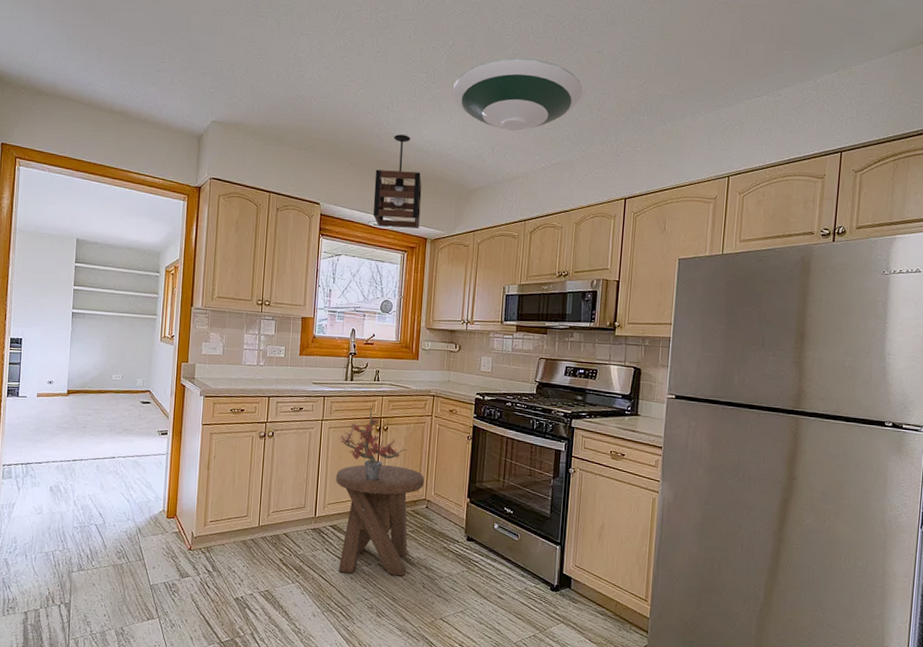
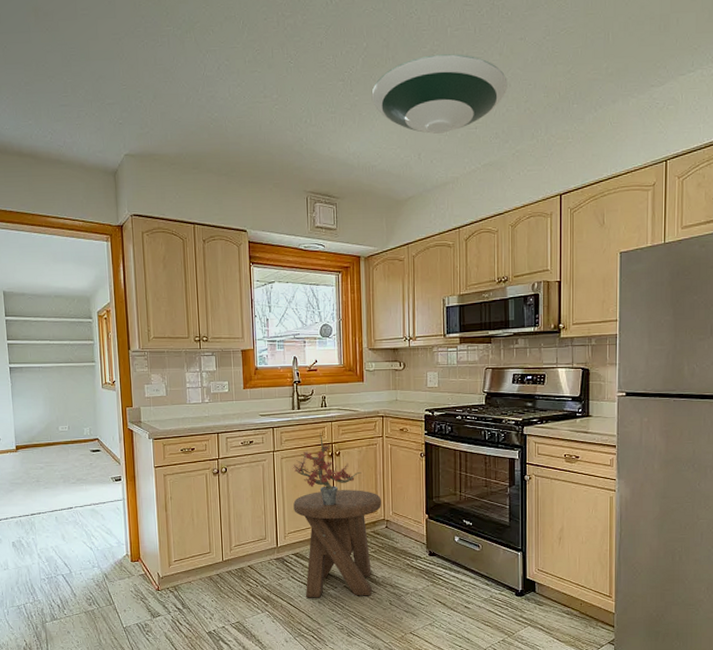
pendant light: present [372,134,422,229] -> none [300,149,351,248]

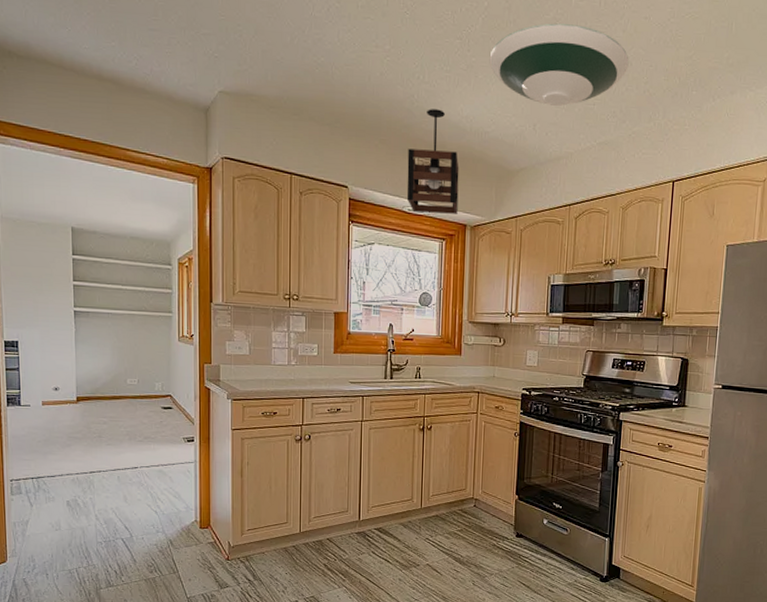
potted plant: present [292,433,362,506] -> none [380,405,453,481]
music stool: present [293,490,382,598] -> none [379,465,472,576]
pendant light: none [300,149,351,248] -> present [406,109,459,214]

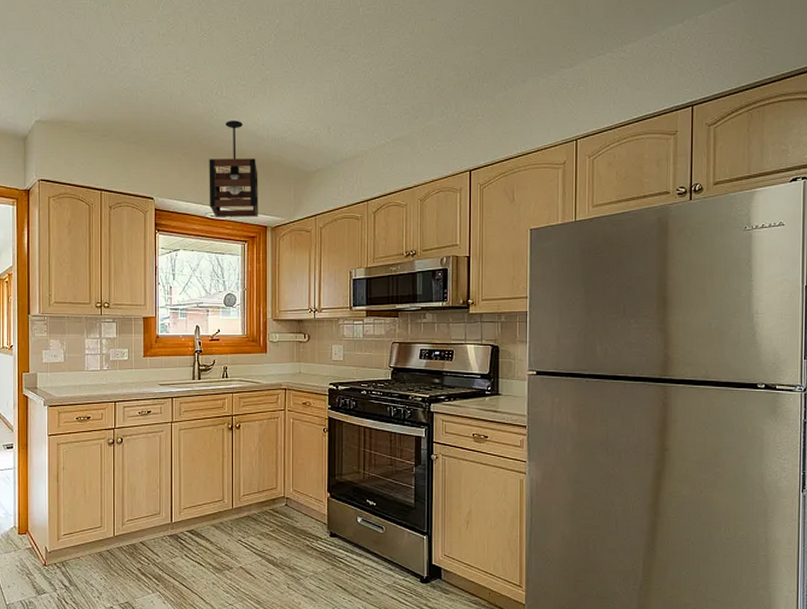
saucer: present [489,23,629,107] -> none [283,32,418,109]

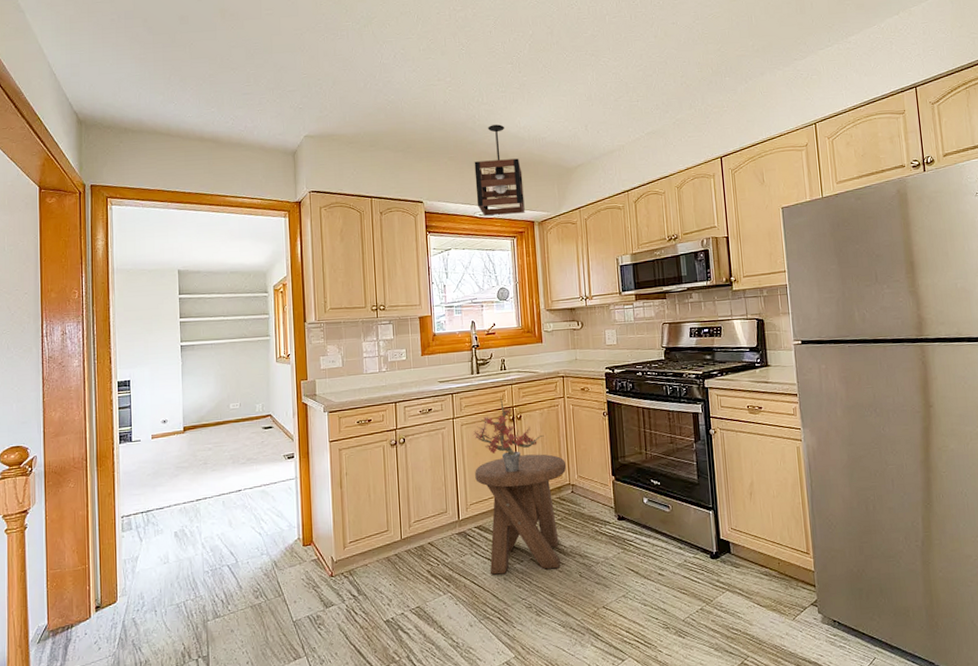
potted plant: none [190,404,262,481] -> present [472,397,544,473]
music stool: none [190,464,282,579] -> present [475,454,567,575]

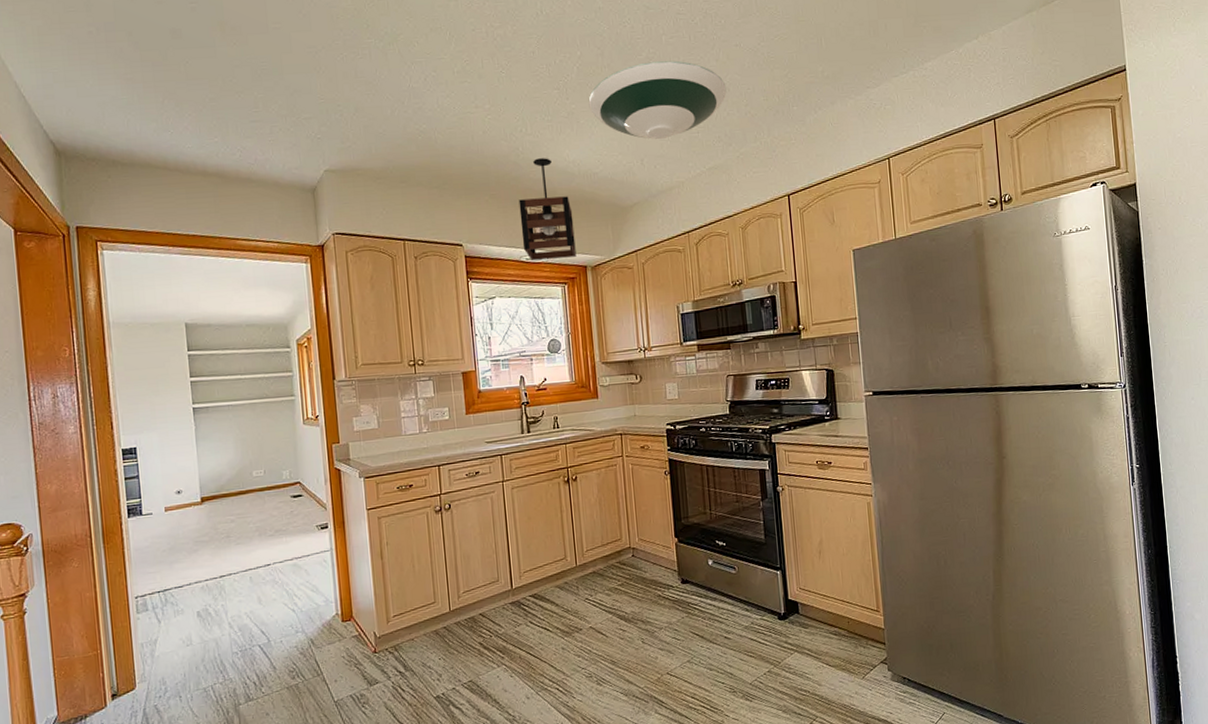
potted plant: present [472,397,544,473] -> none [524,457,602,538]
music stool: present [475,454,567,575] -> none [528,517,627,645]
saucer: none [538,37,664,108] -> present [588,60,727,140]

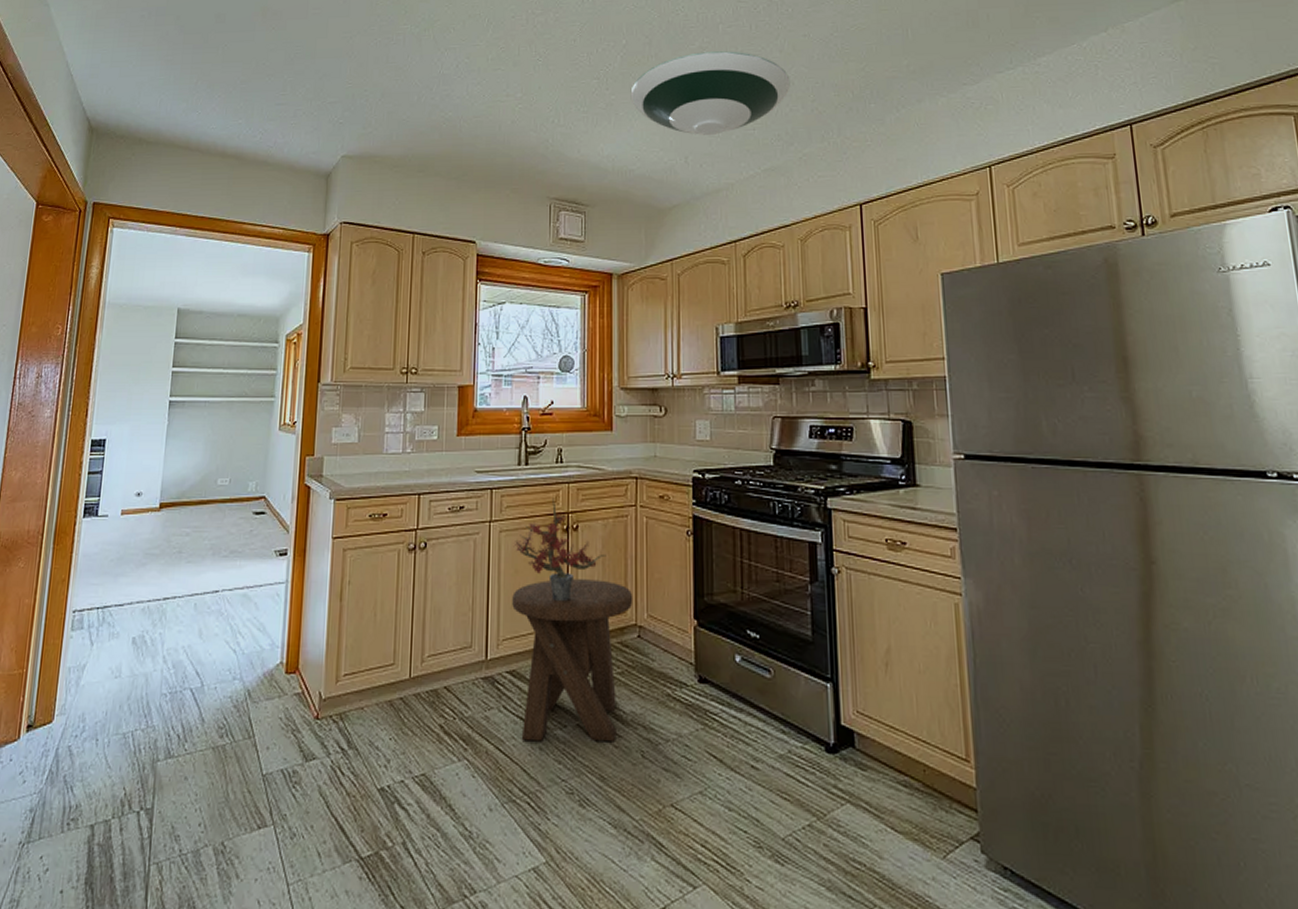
pendant light: present [518,158,577,260] -> none [542,151,602,263]
potted plant: none [524,457,602,538] -> present [513,498,606,602]
music stool: none [528,517,627,645] -> present [512,579,634,742]

